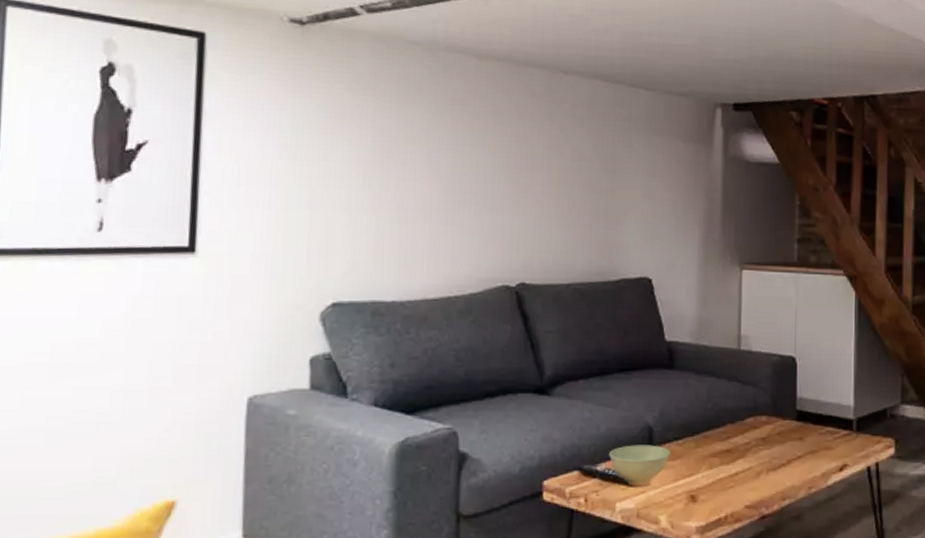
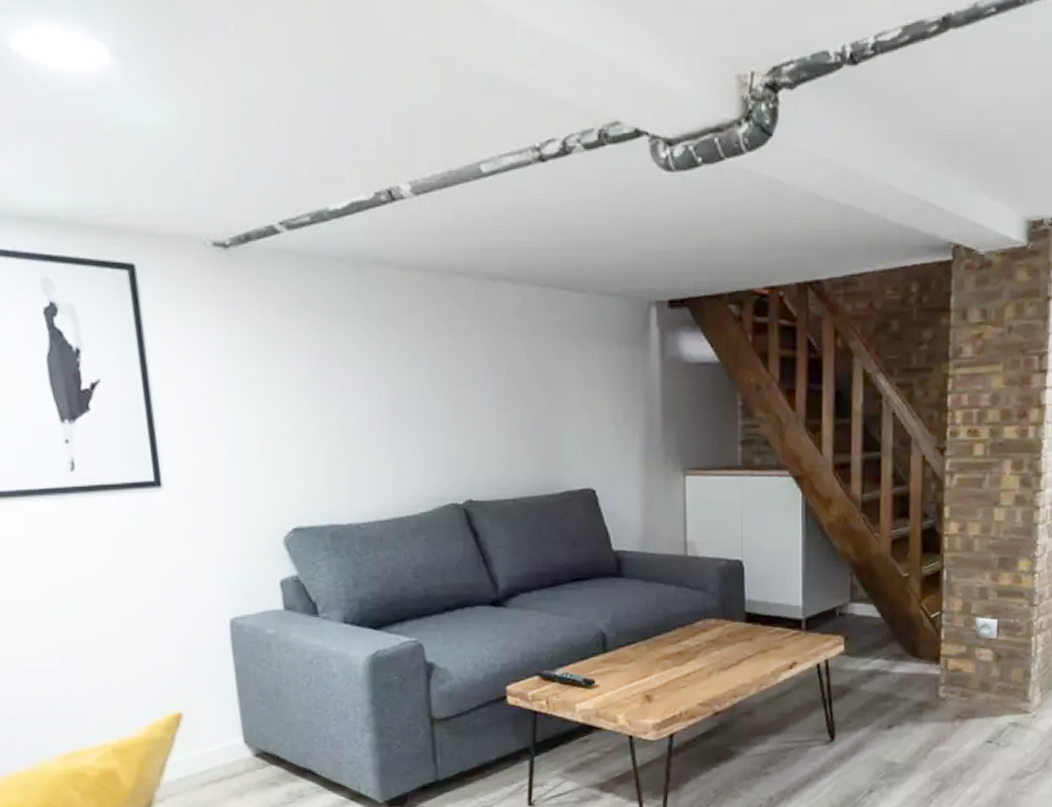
bowl: present [609,445,670,486] -> none [566,650,624,689]

